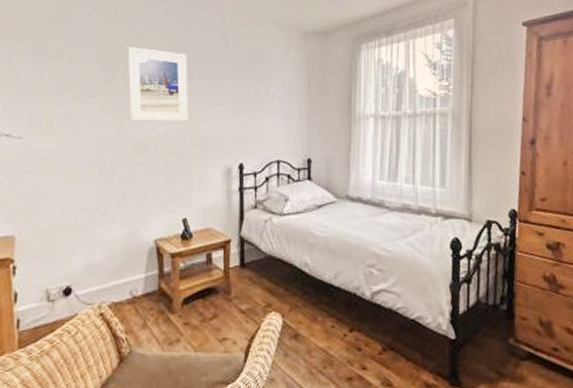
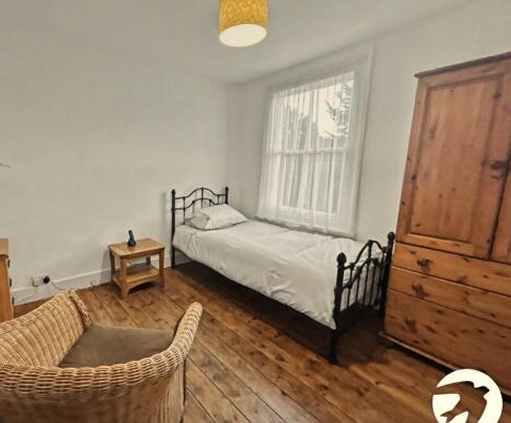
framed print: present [127,47,189,122] -> none [86,96,134,156]

